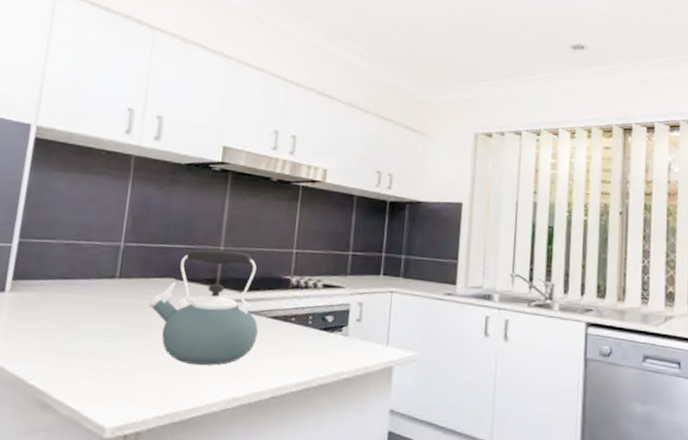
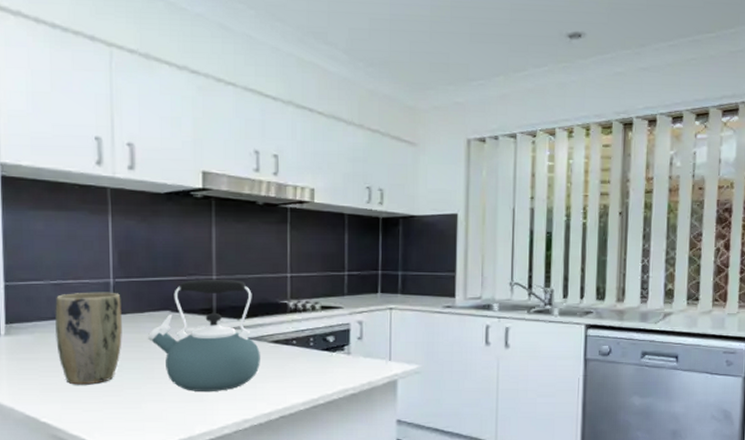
plant pot: none [58,254,129,349] -> present [55,292,122,385]

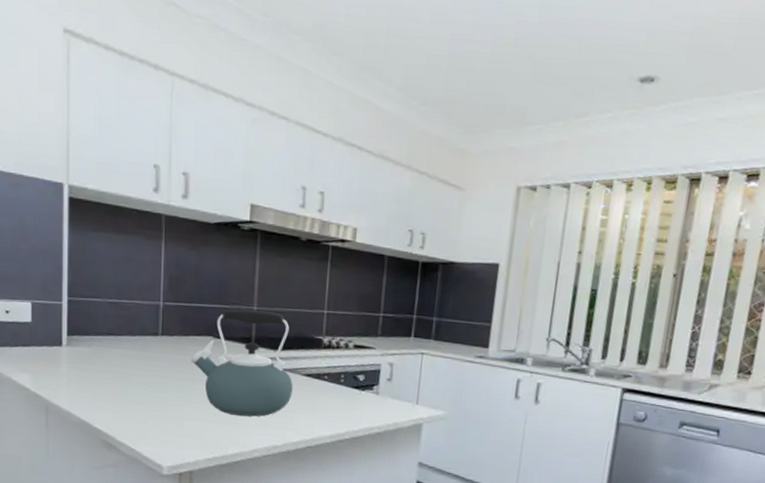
plant pot: present [55,292,122,385] -> none [110,312,169,398]

